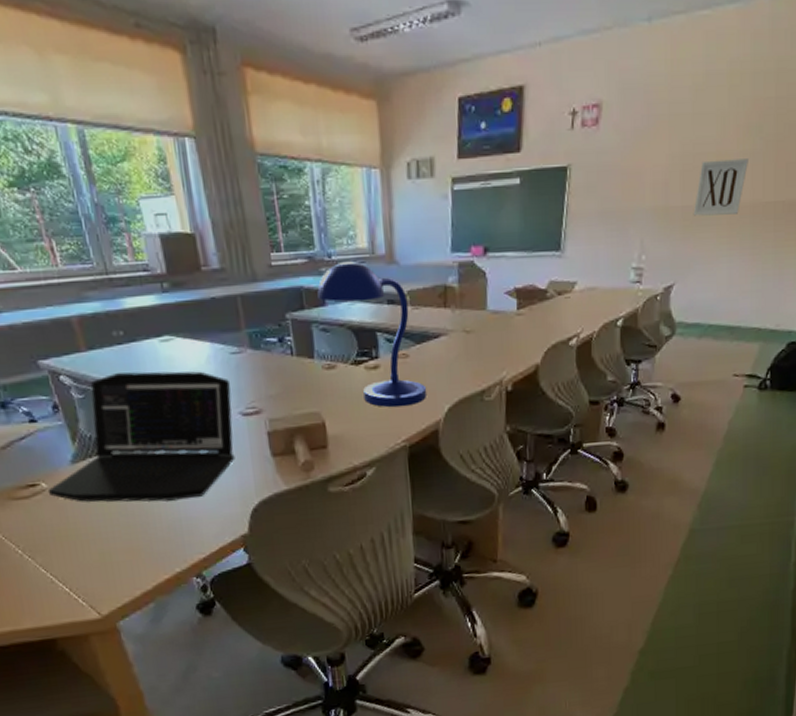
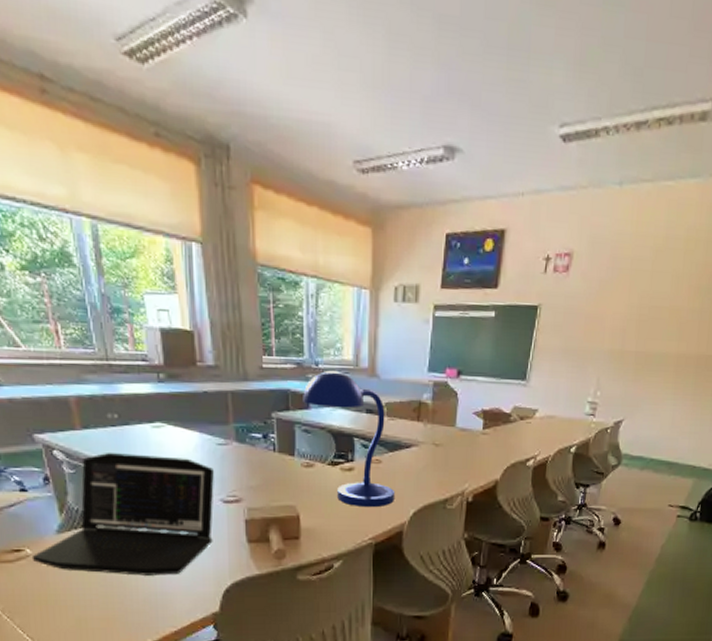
wall art: present [693,159,748,216] -> none [645,313,696,363]

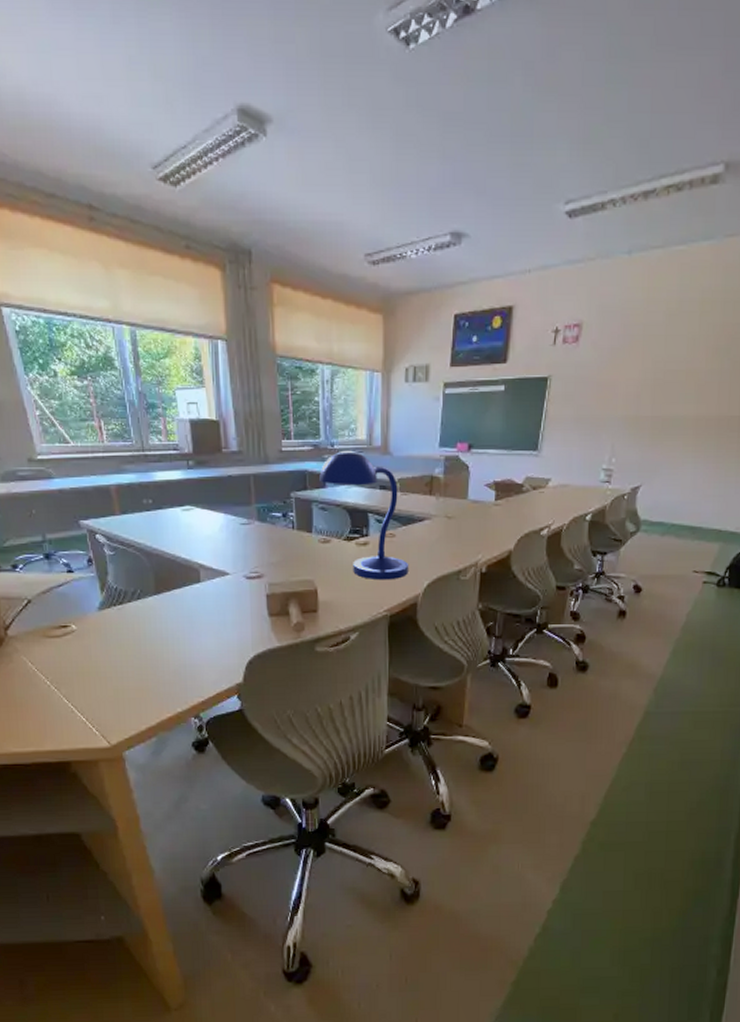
laptop: present [31,453,215,576] -> none [76,535,239,649]

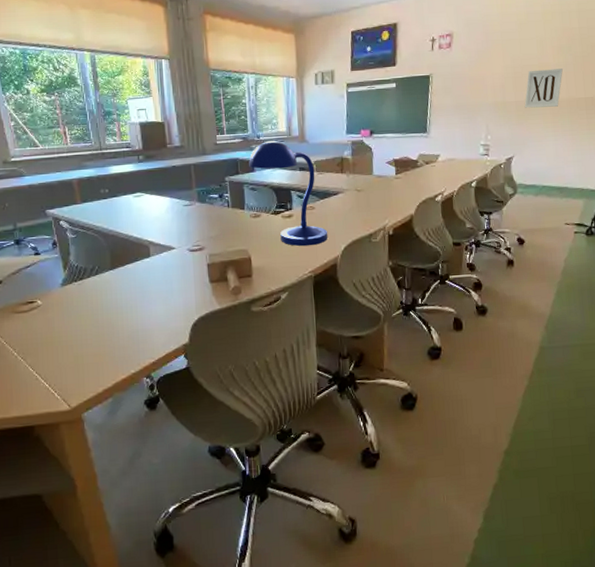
wall art: none [661,377,716,426] -> present [524,68,563,108]

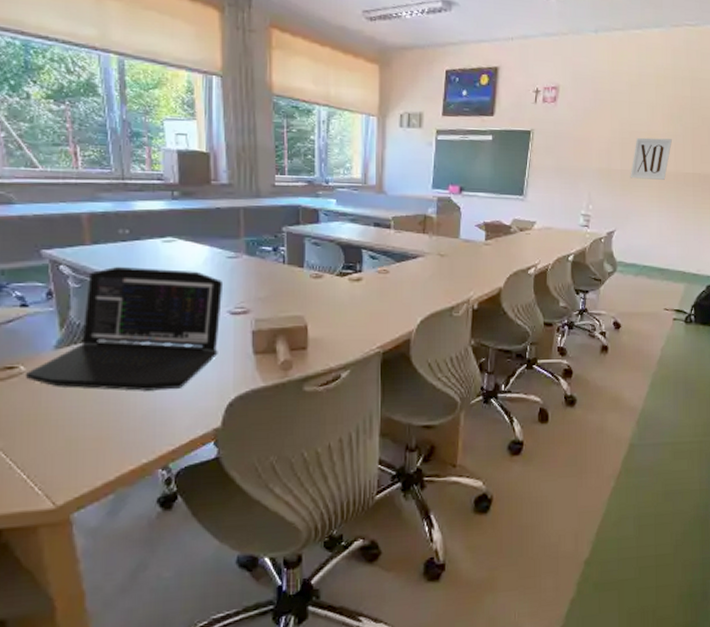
laptop: none [41,218,183,317] -> present [25,267,224,391]
desk lamp: present [249,140,328,246] -> none [313,187,403,317]

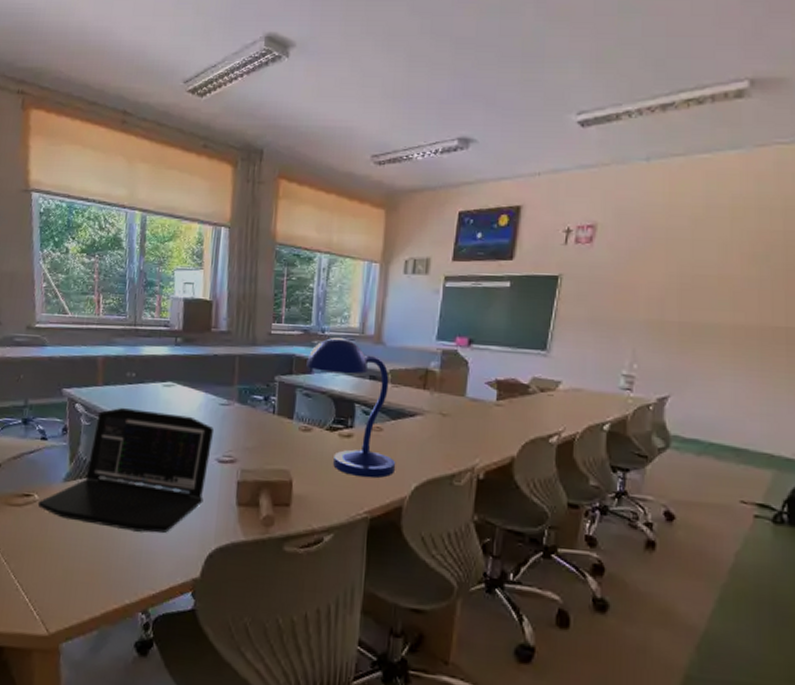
desk lamp: none [313,187,403,317] -> present [306,337,396,478]
wall art: present [630,137,672,180] -> none [691,282,754,335]

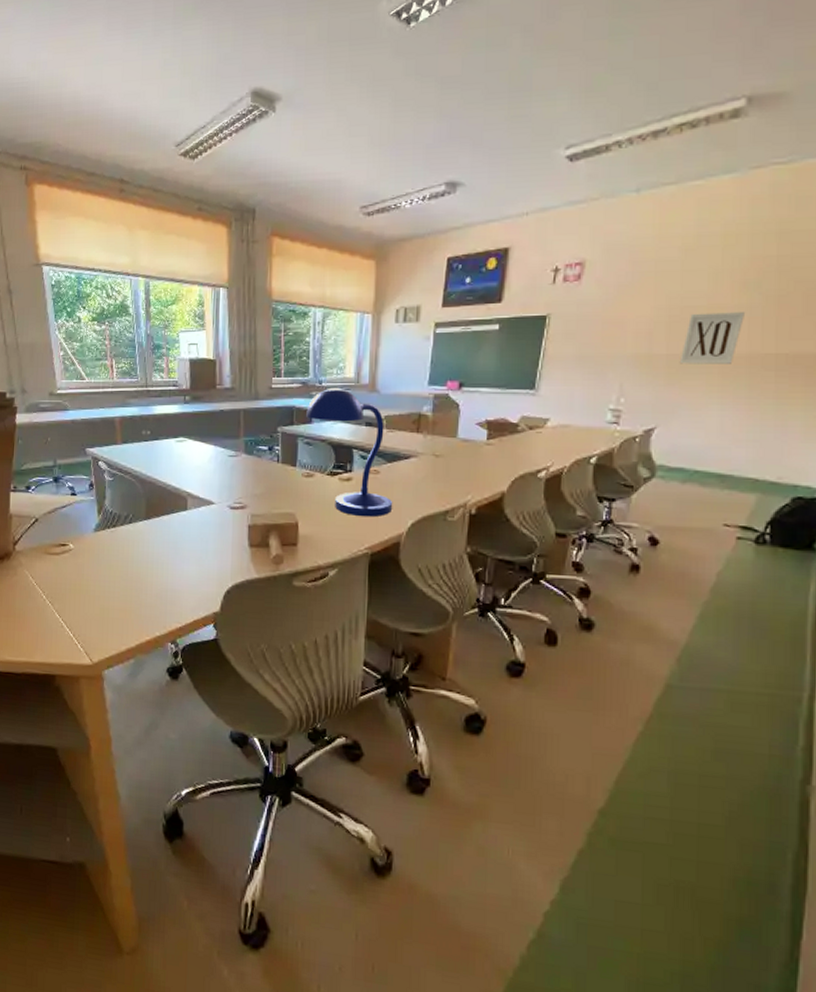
laptop: present [37,408,215,533] -> none [73,464,225,574]
wall art: none [691,282,754,335] -> present [679,312,744,364]

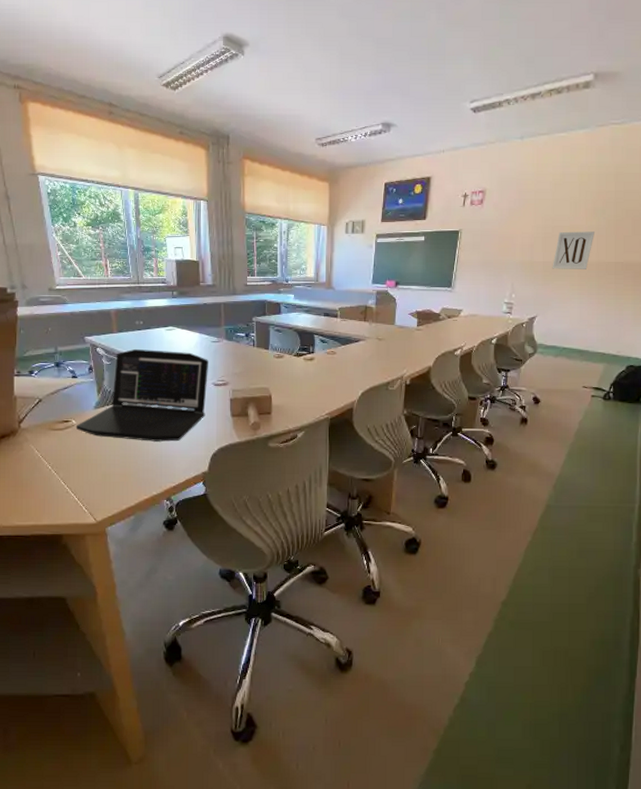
laptop: none [73,464,225,574] -> present [75,349,209,442]
desk lamp: present [306,387,393,518] -> none [276,285,347,389]

